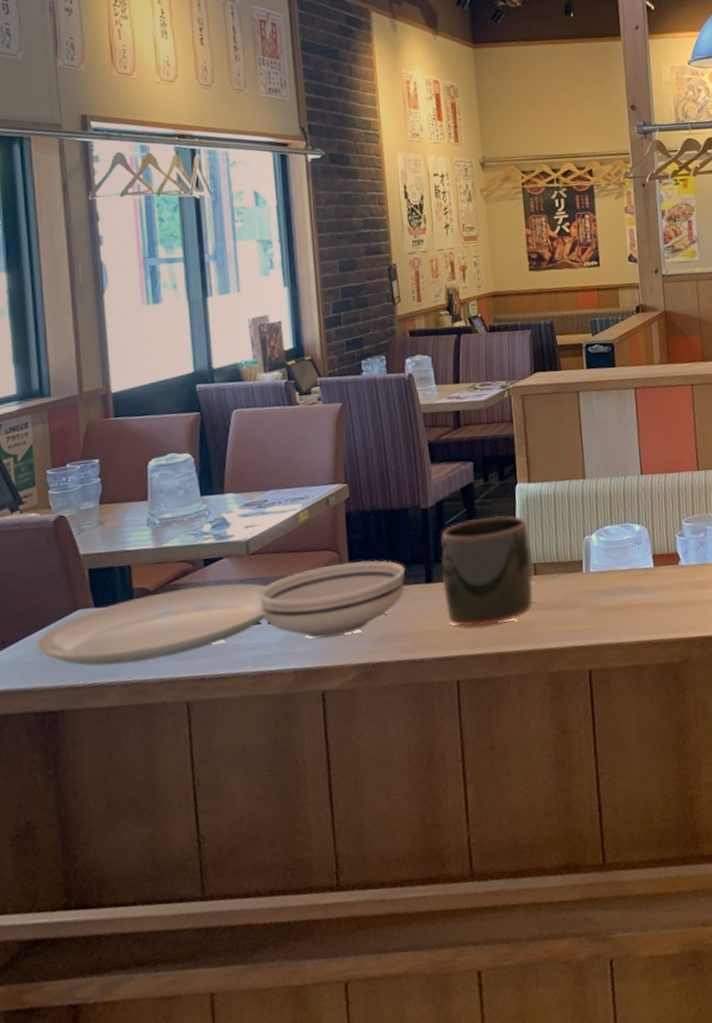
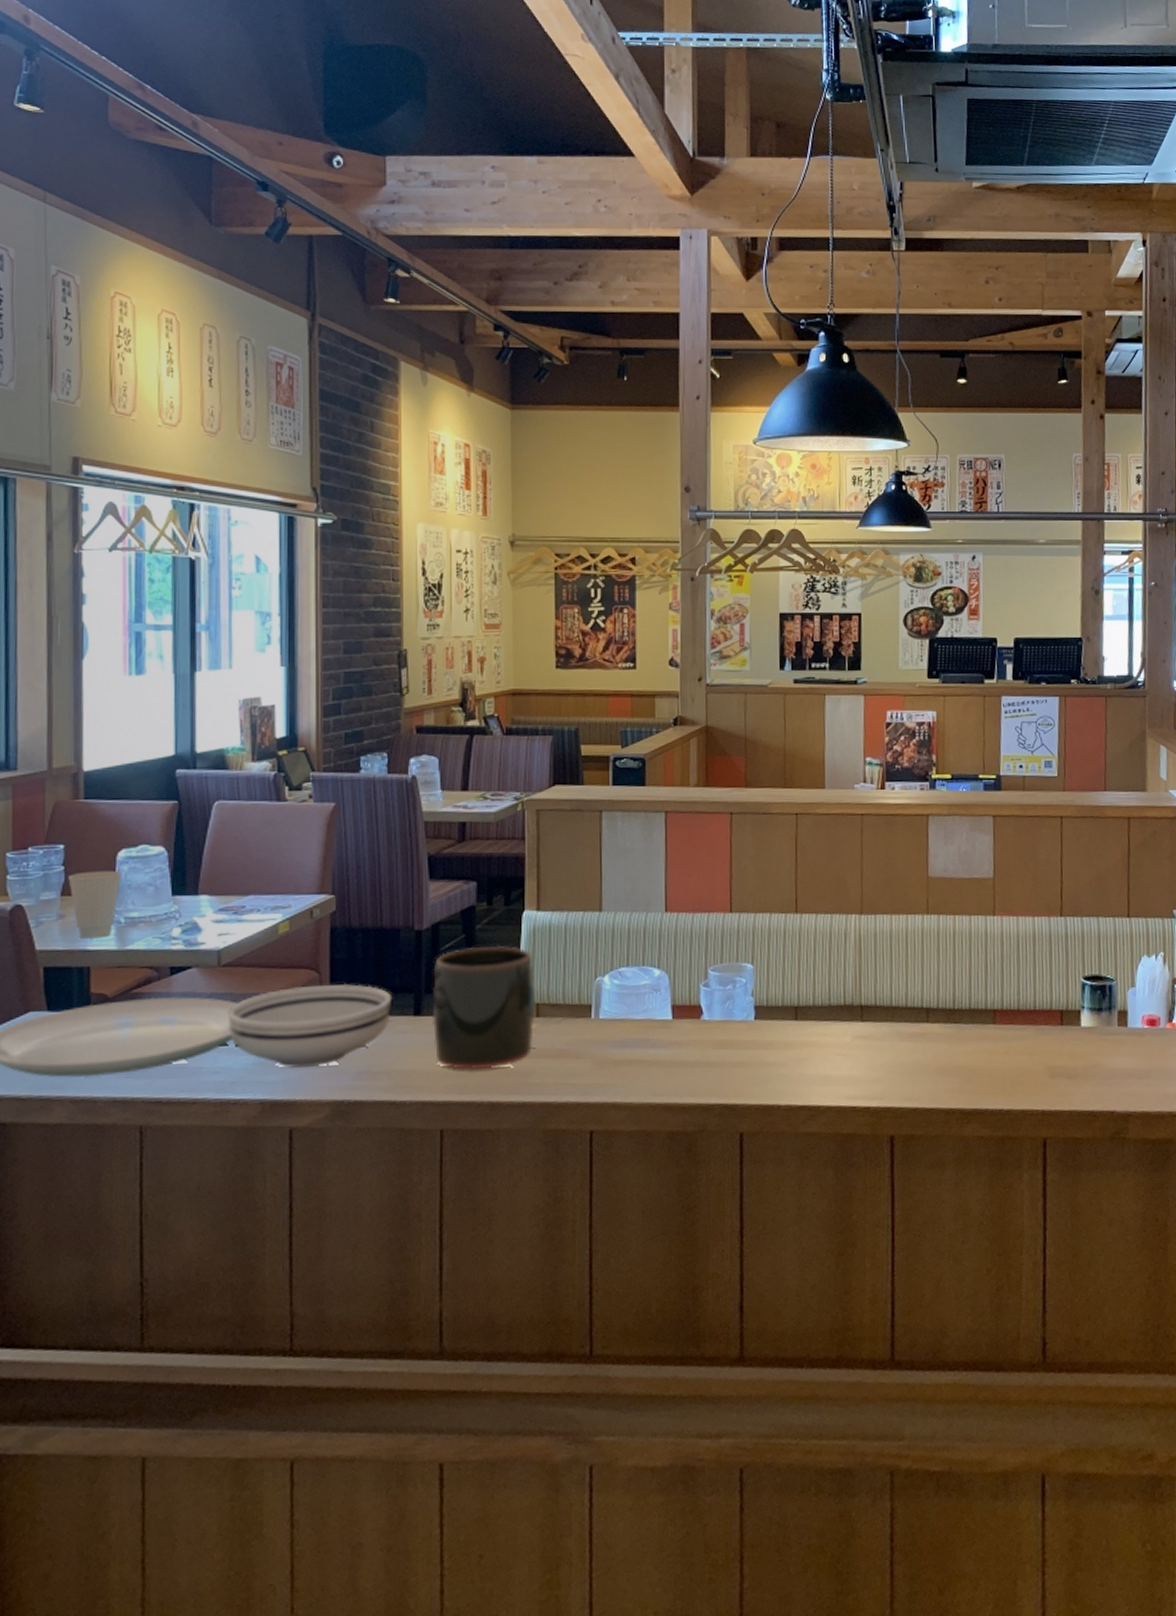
cup: none [104,478,153,541] -> present [68,870,121,939]

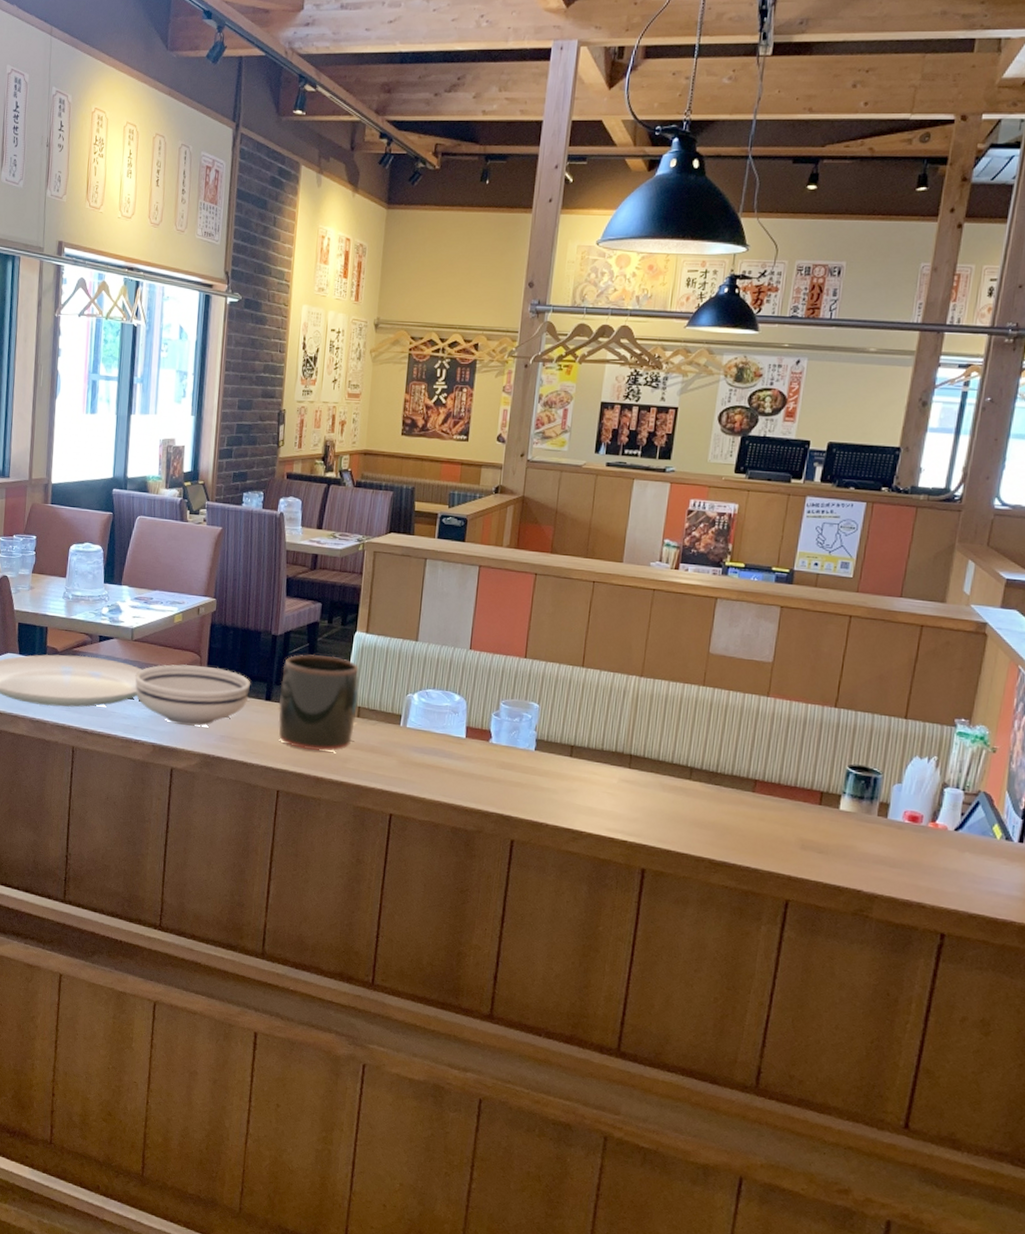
cup: present [68,870,121,939] -> none [37,557,72,608]

